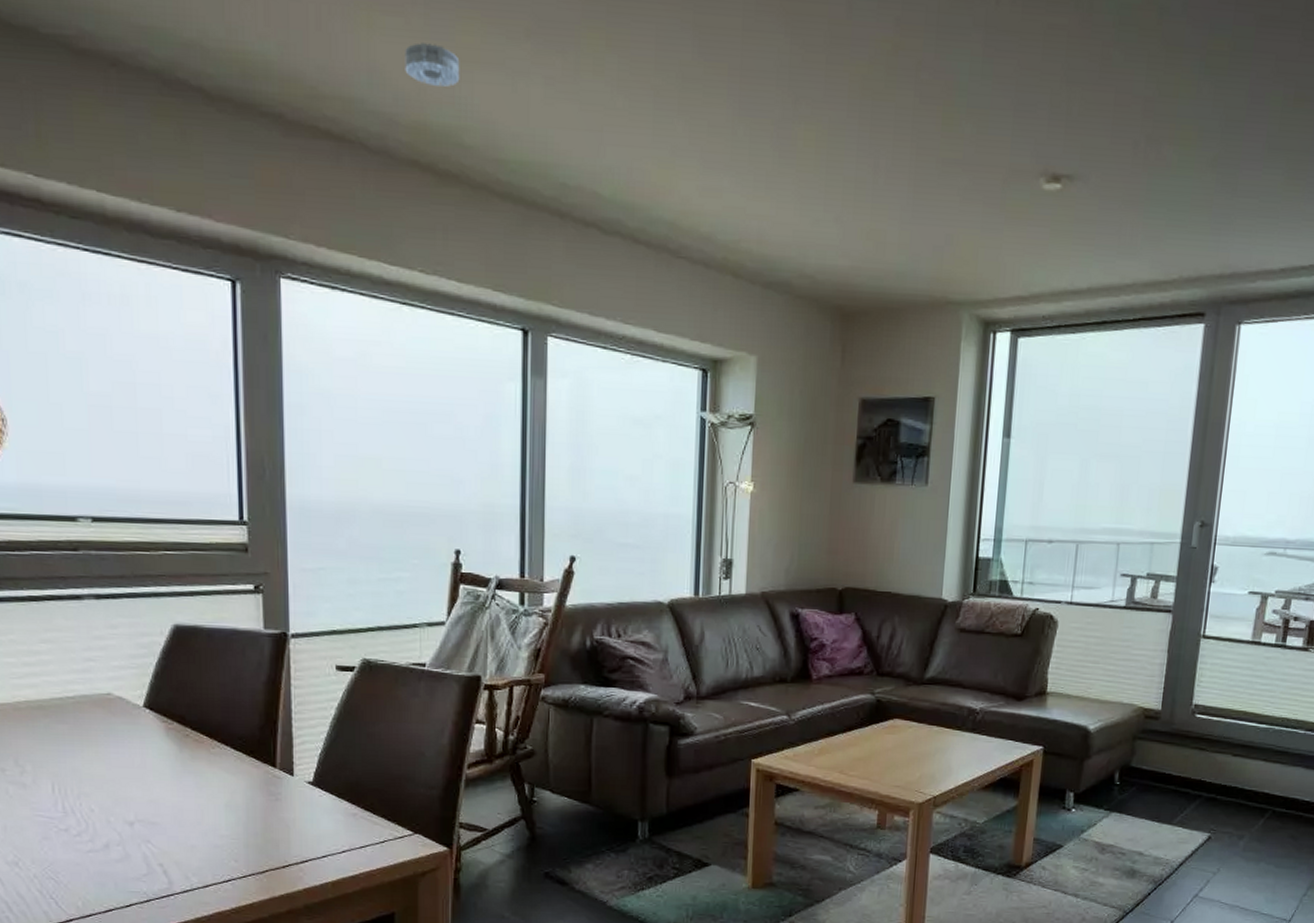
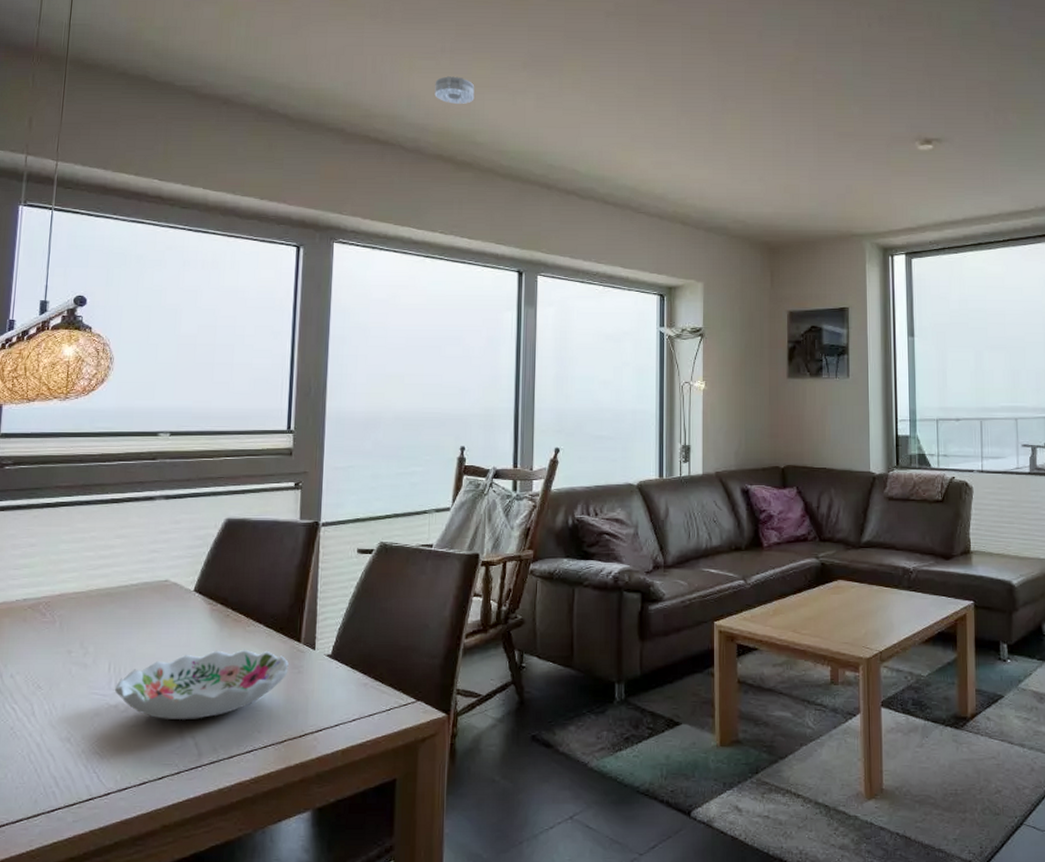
decorative bowl: none [62,773,264,846] -> present [114,649,289,719]

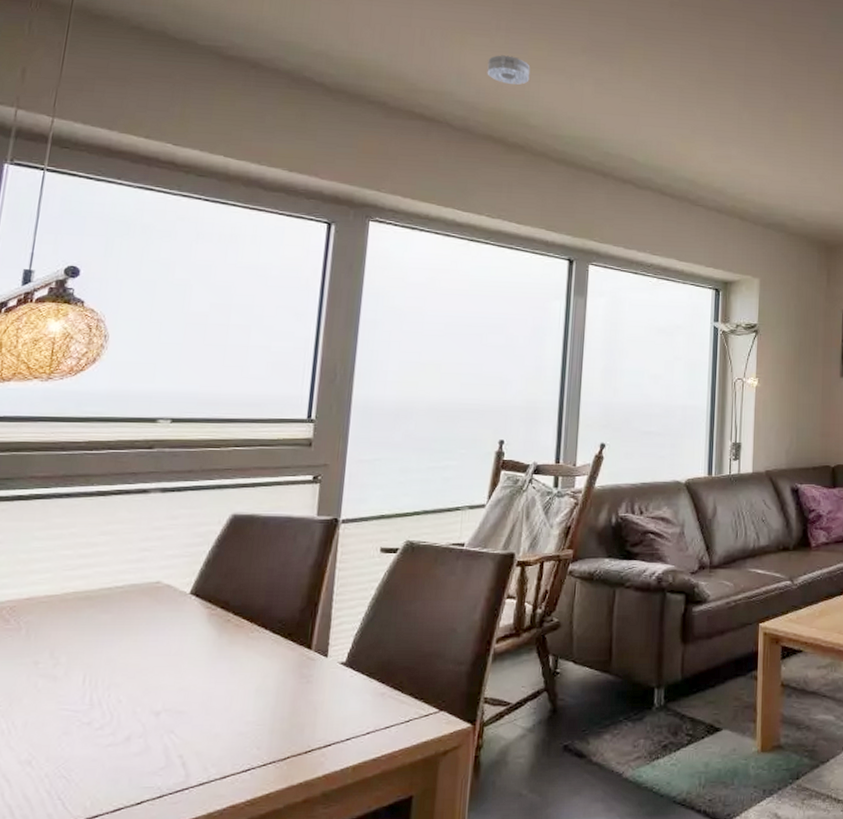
decorative bowl: present [114,649,289,719] -> none [88,657,297,737]

